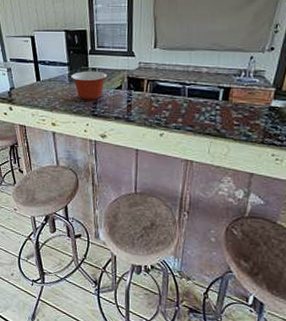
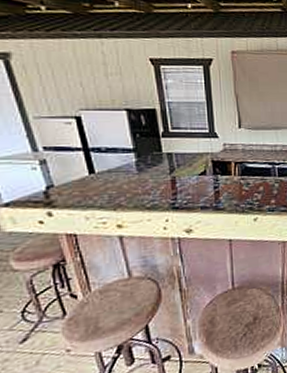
mixing bowl: present [71,71,107,100] -> none [140,156,187,192]

